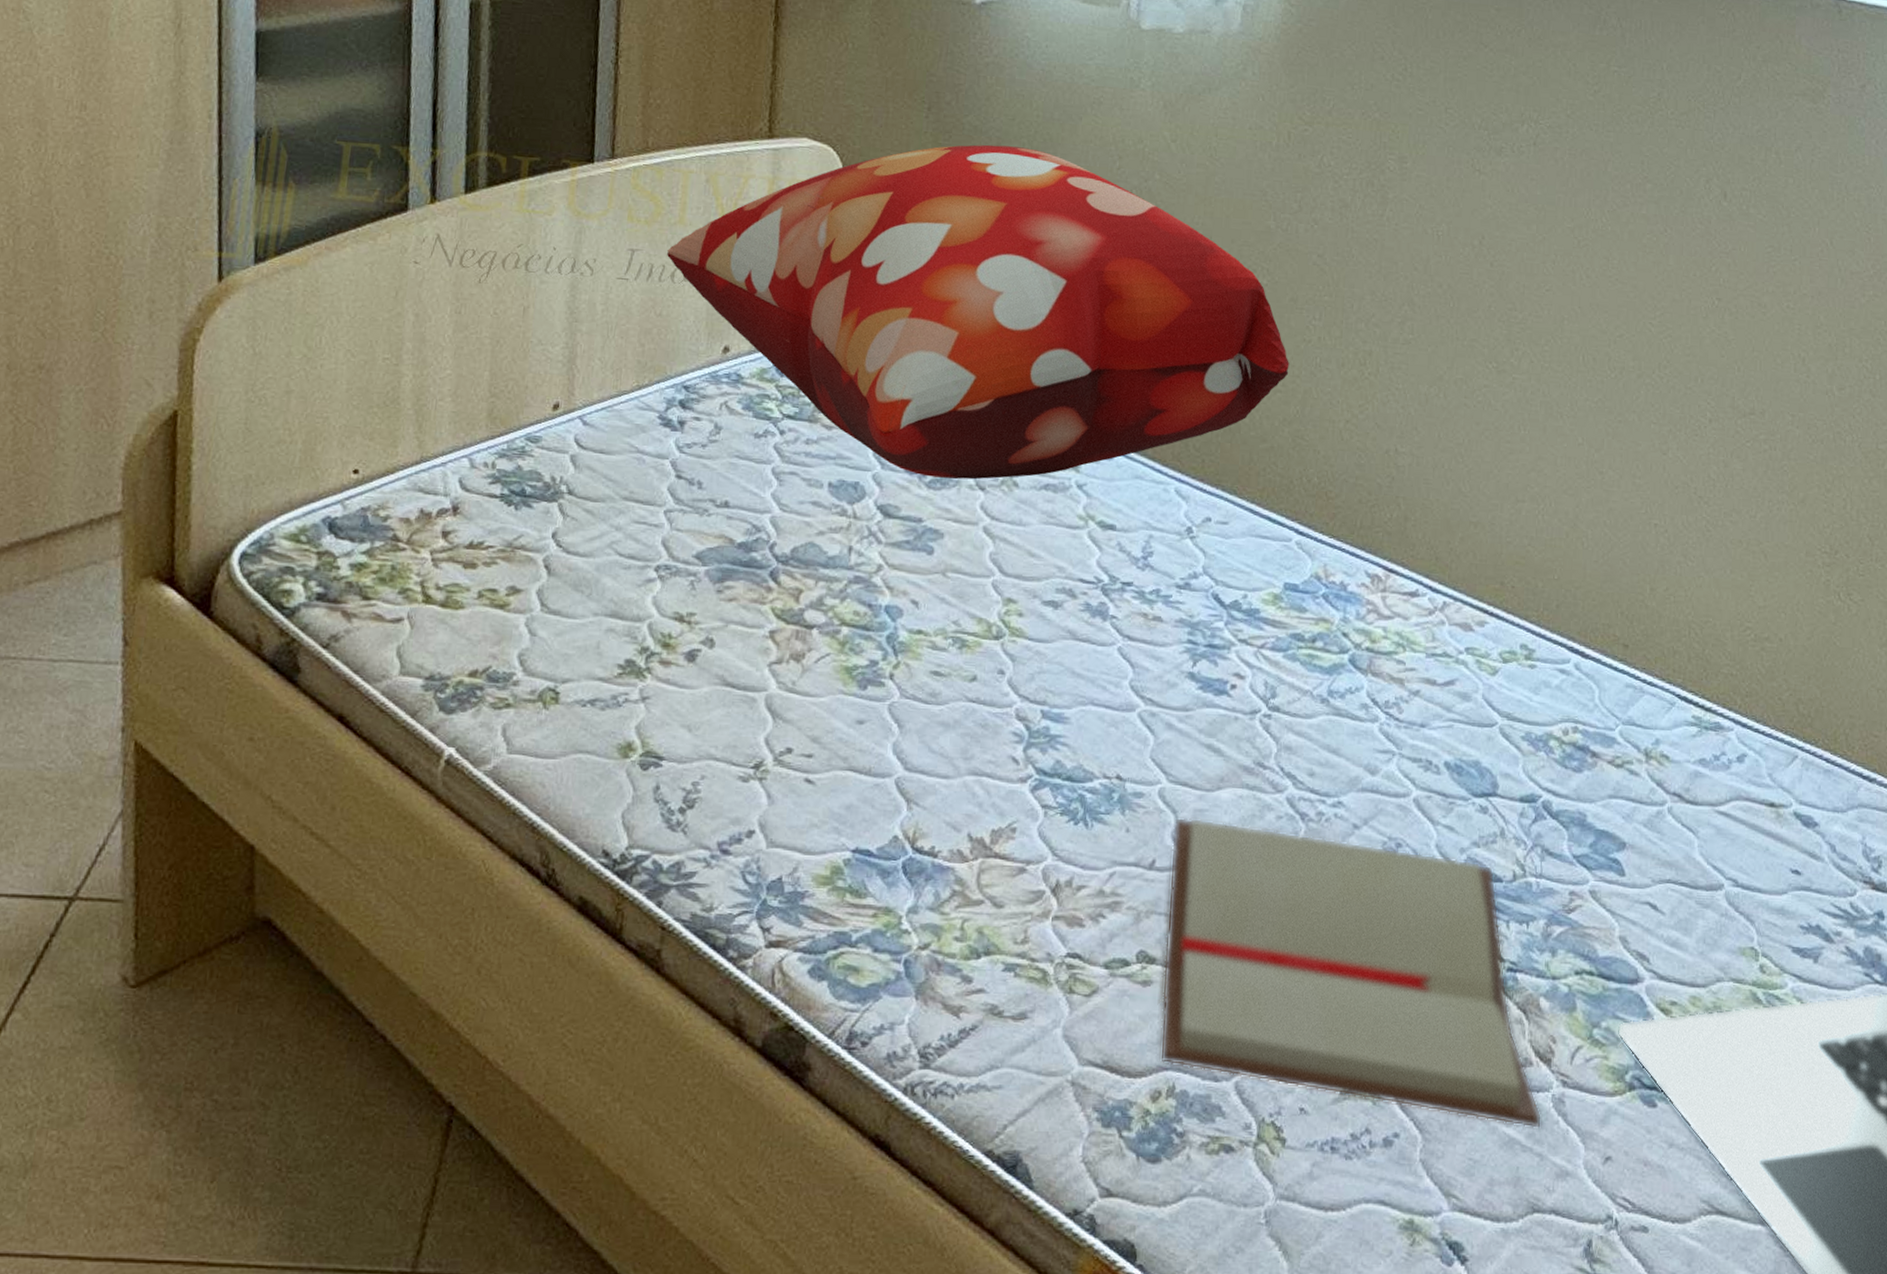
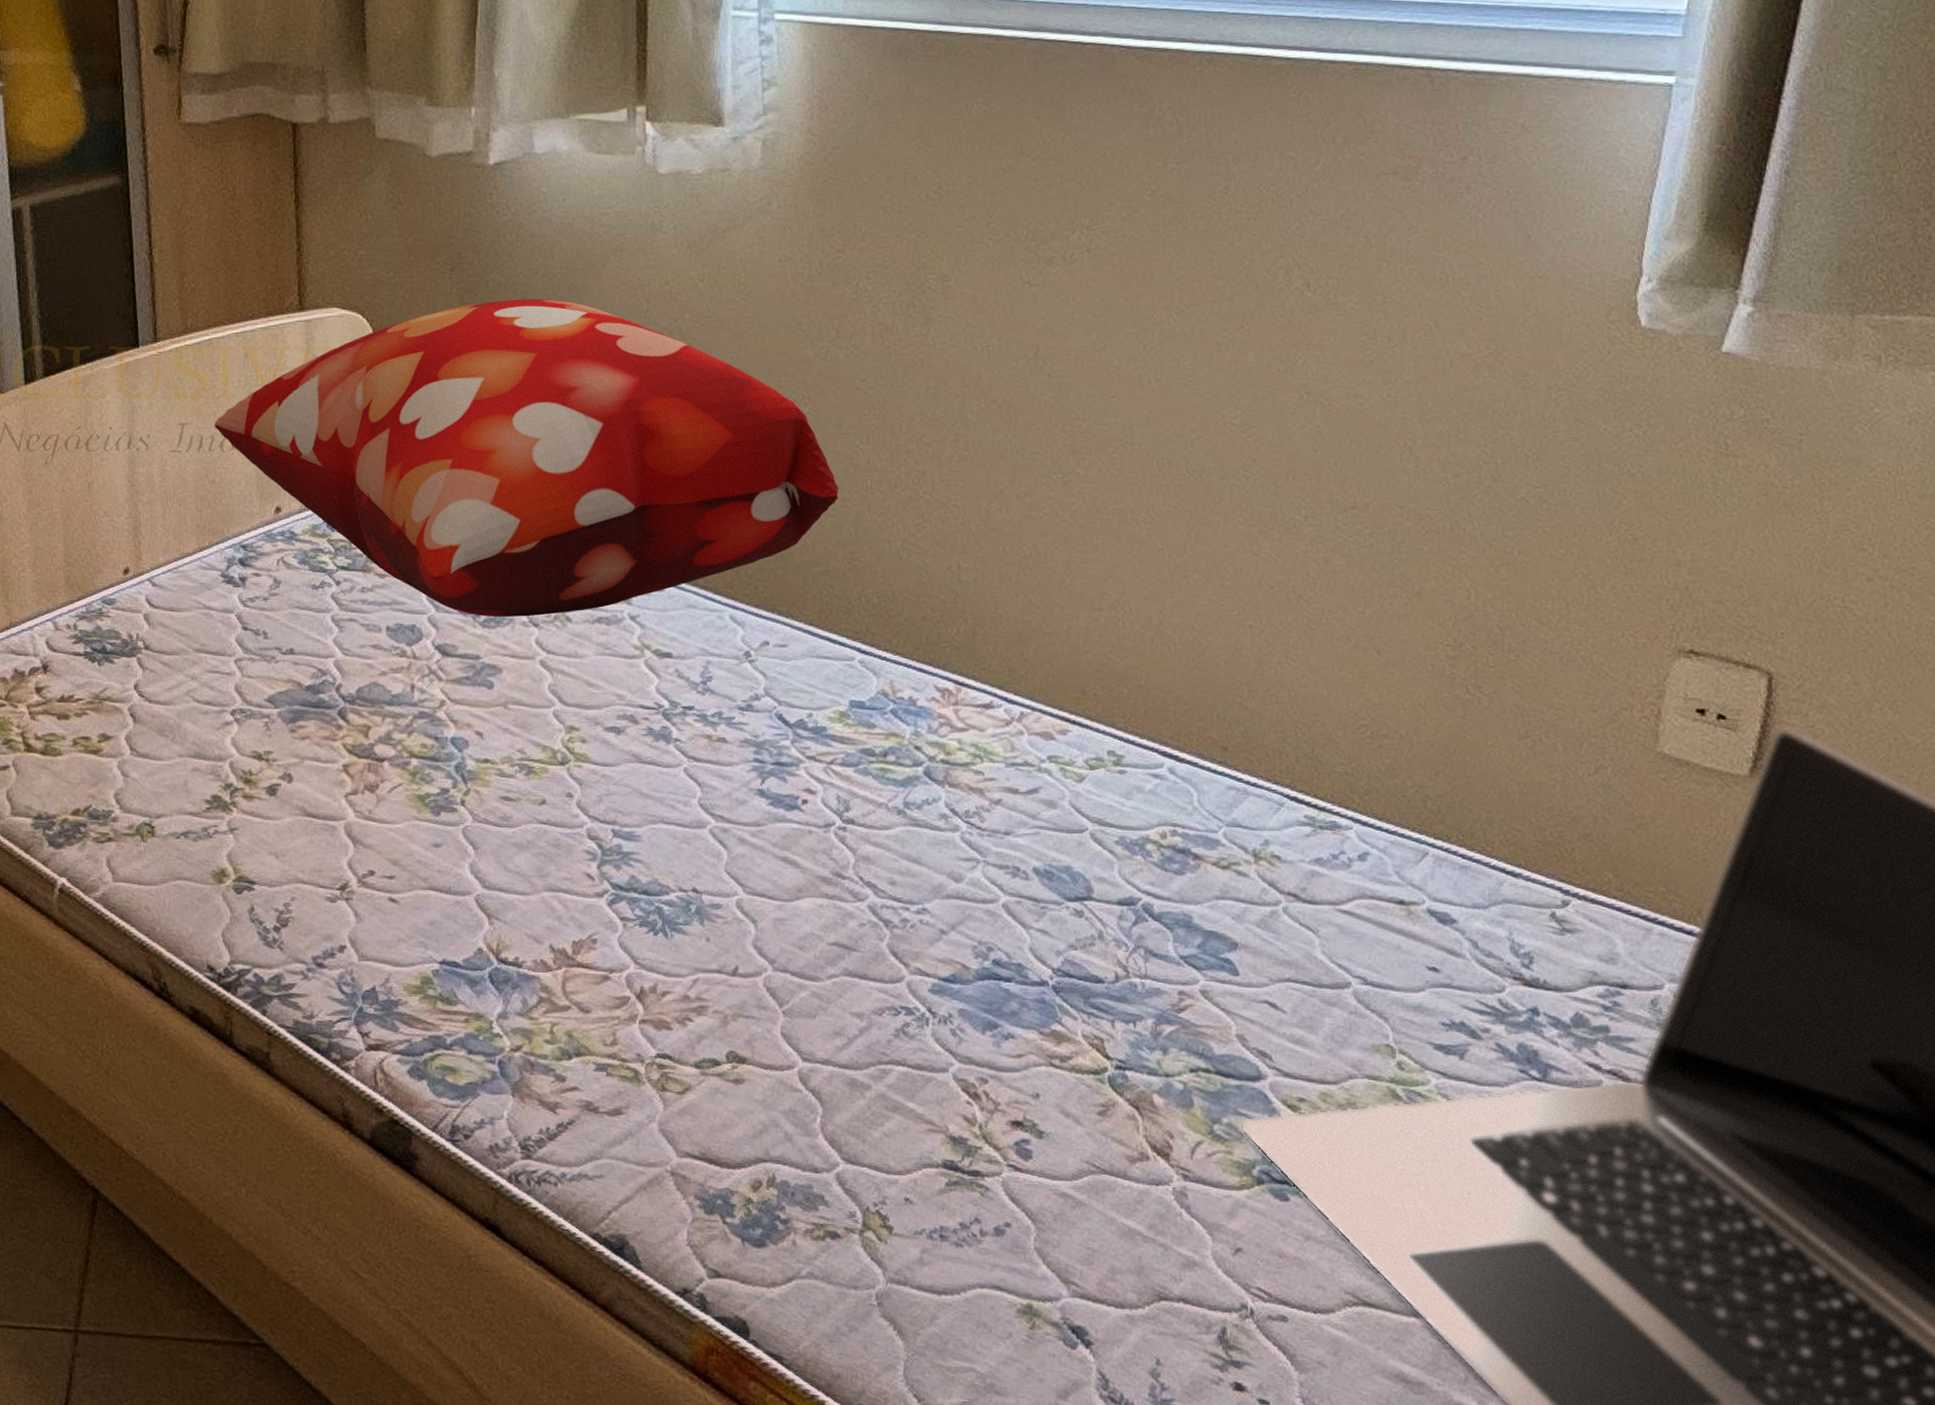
paperback book: present [1159,817,1542,1130] -> none [753,926,1164,1221]

